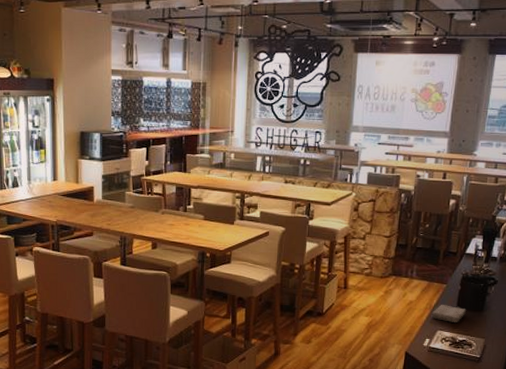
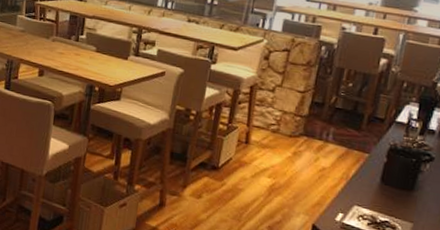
washcloth: present [431,305,466,322] -> none [347,176,392,200]

